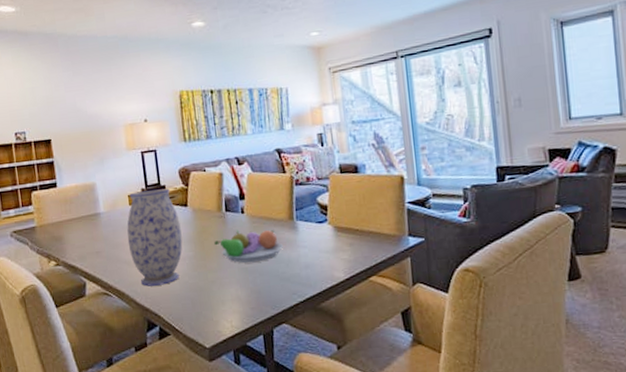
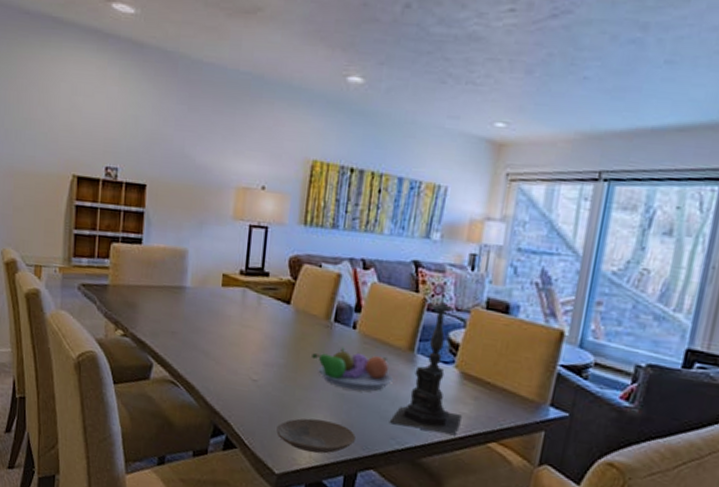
vase: present [127,188,183,287] -> none [210,272,277,390]
plate: none [199,292,266,323] -> present [276,418,357,454]
candle holder: none [289,163,344,281] -> present [390,286,462,436]

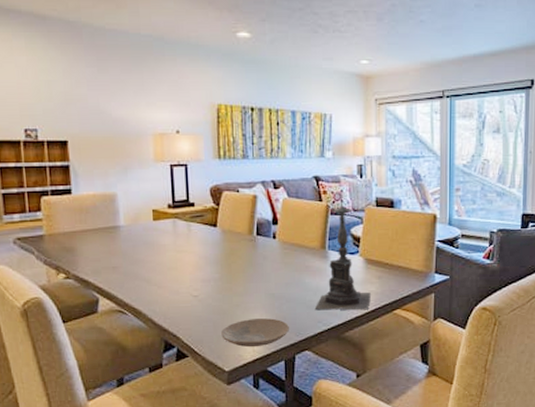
fruit bowl: present [312,346,393,391] -> none [242,255,312,289]

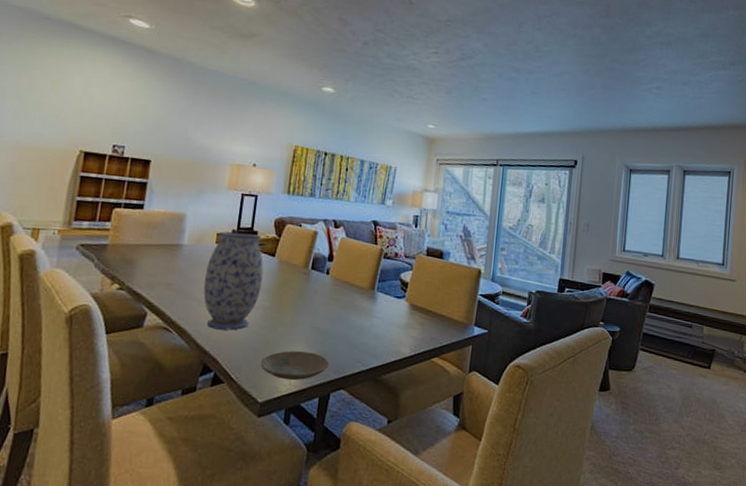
vase: none [148,206,209,306] -> present [203,231,264,330]
candle holder: present [316,193,371,311] -> none [357,239,412,355]

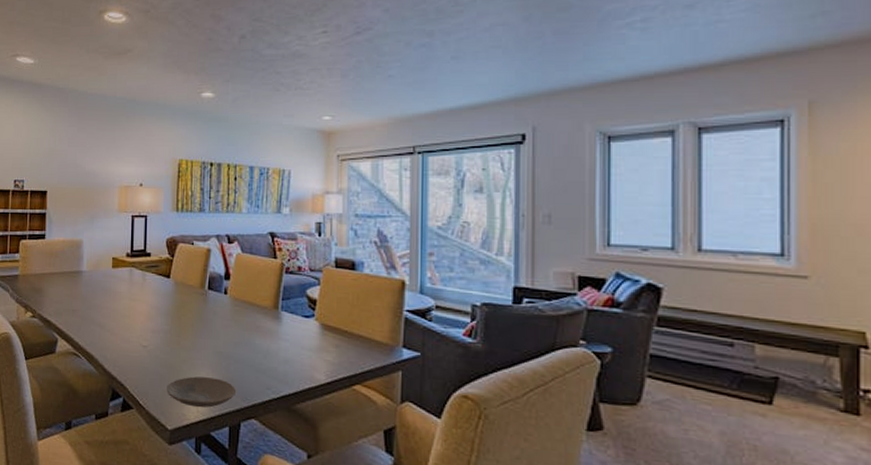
vase: present [203,231,264,330] -> none [105,255,160,355]

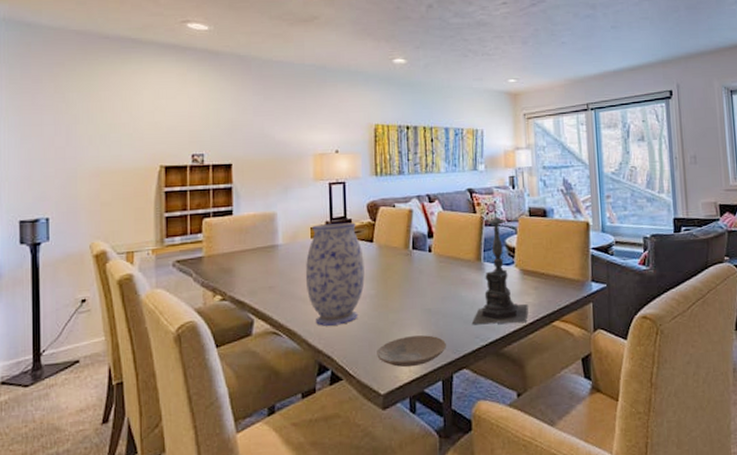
vase: none [105,255,160,355] -> present [305,222,365,326]
candle holder: none [265,251,326,382] -> present [473,204,528,325]

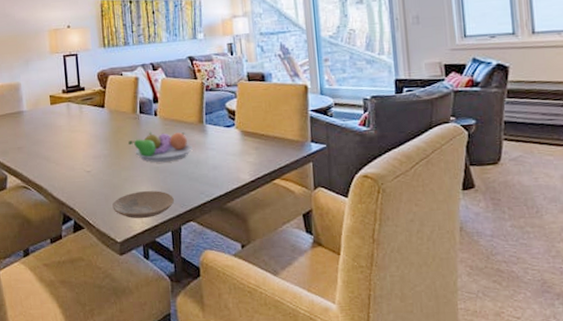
vase: present [305,222,365,326] -> none [47,90,99,182]
fruit bowl: none [398,269,468,304] -> present [128,131,192,163]
candle holder: present [473,204,528,325] -> none [197,70,250,182]

